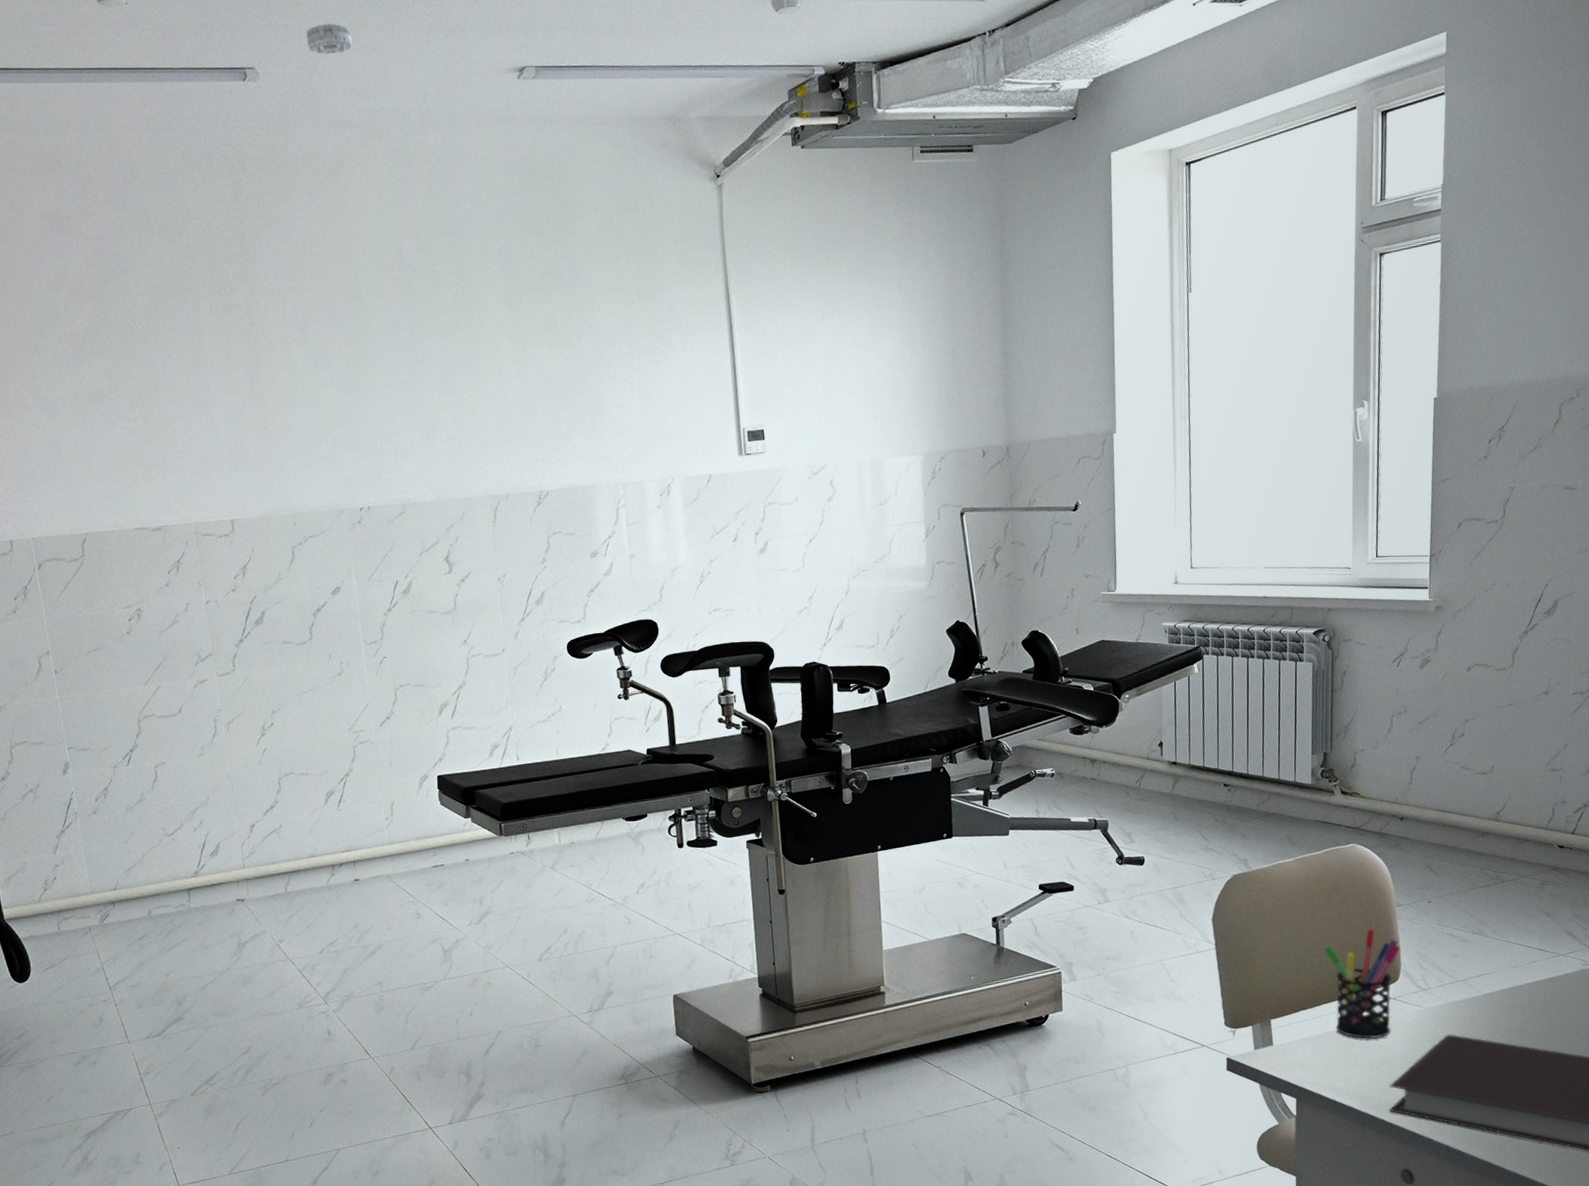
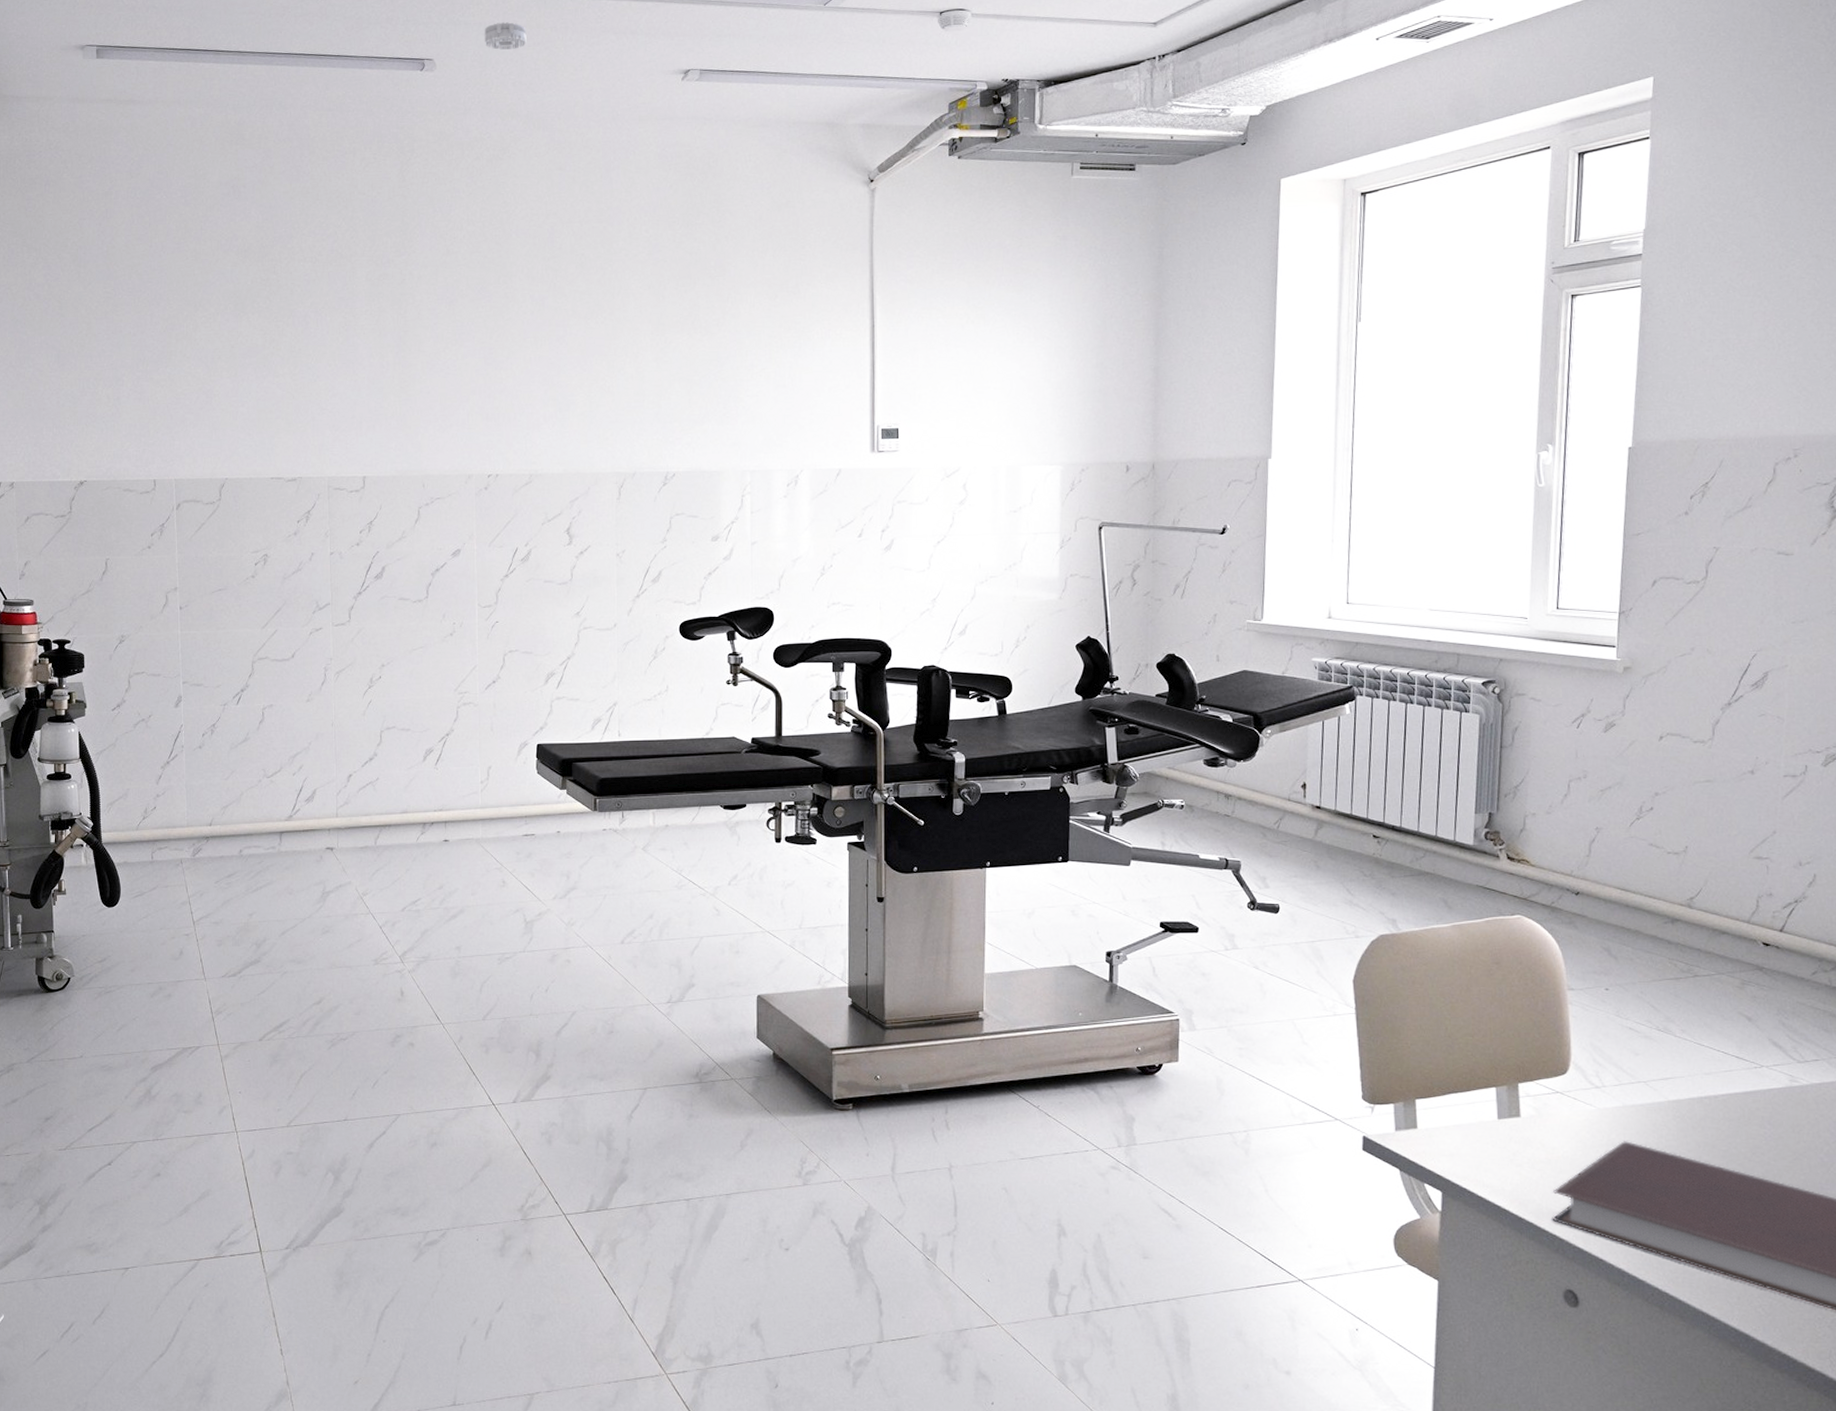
pen holder: present [1324,928,1401,1039] -> none [1481,1011,1572,1136]

